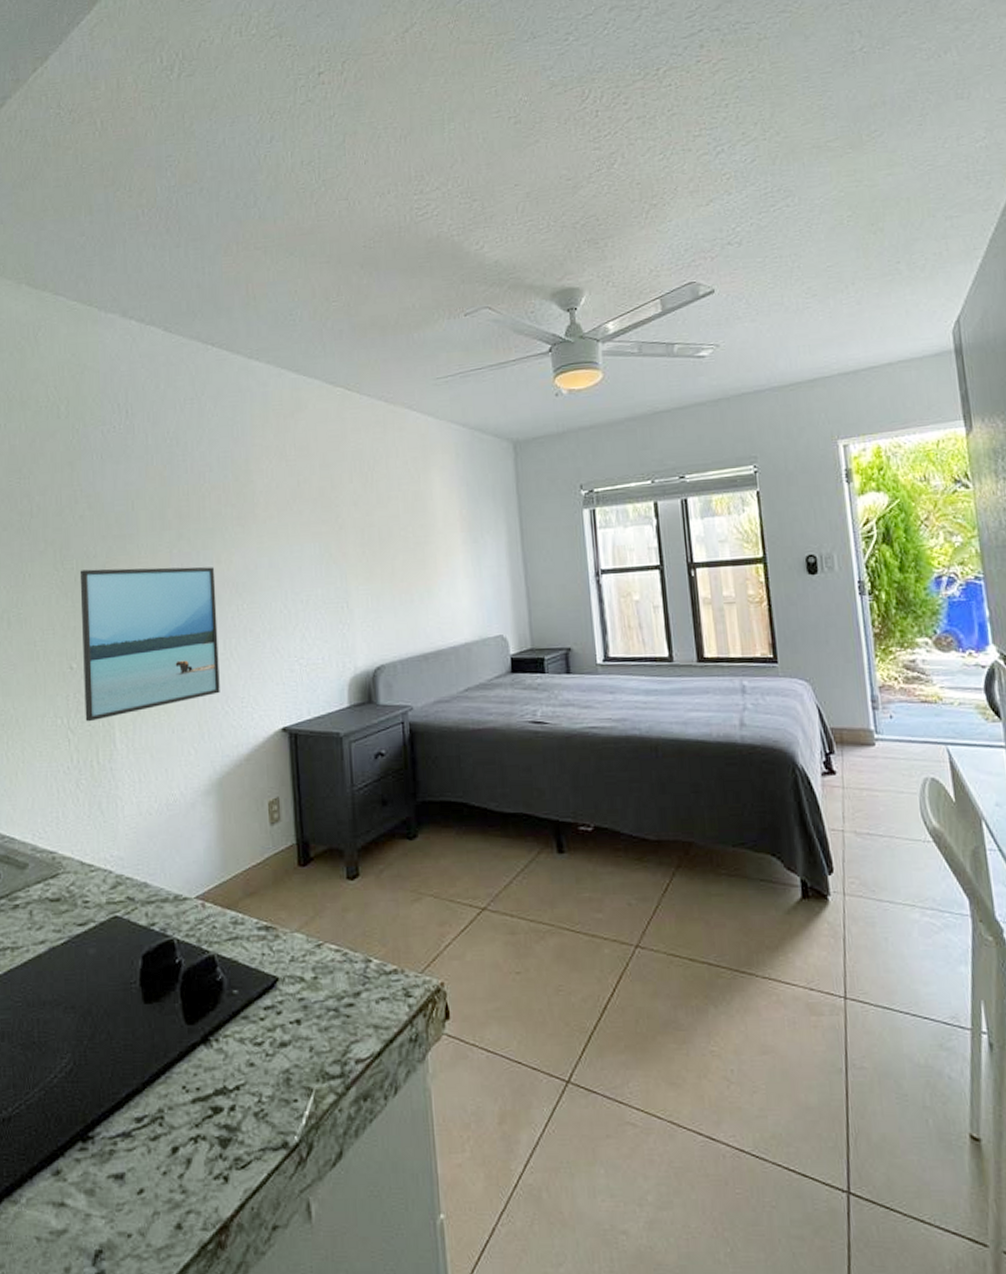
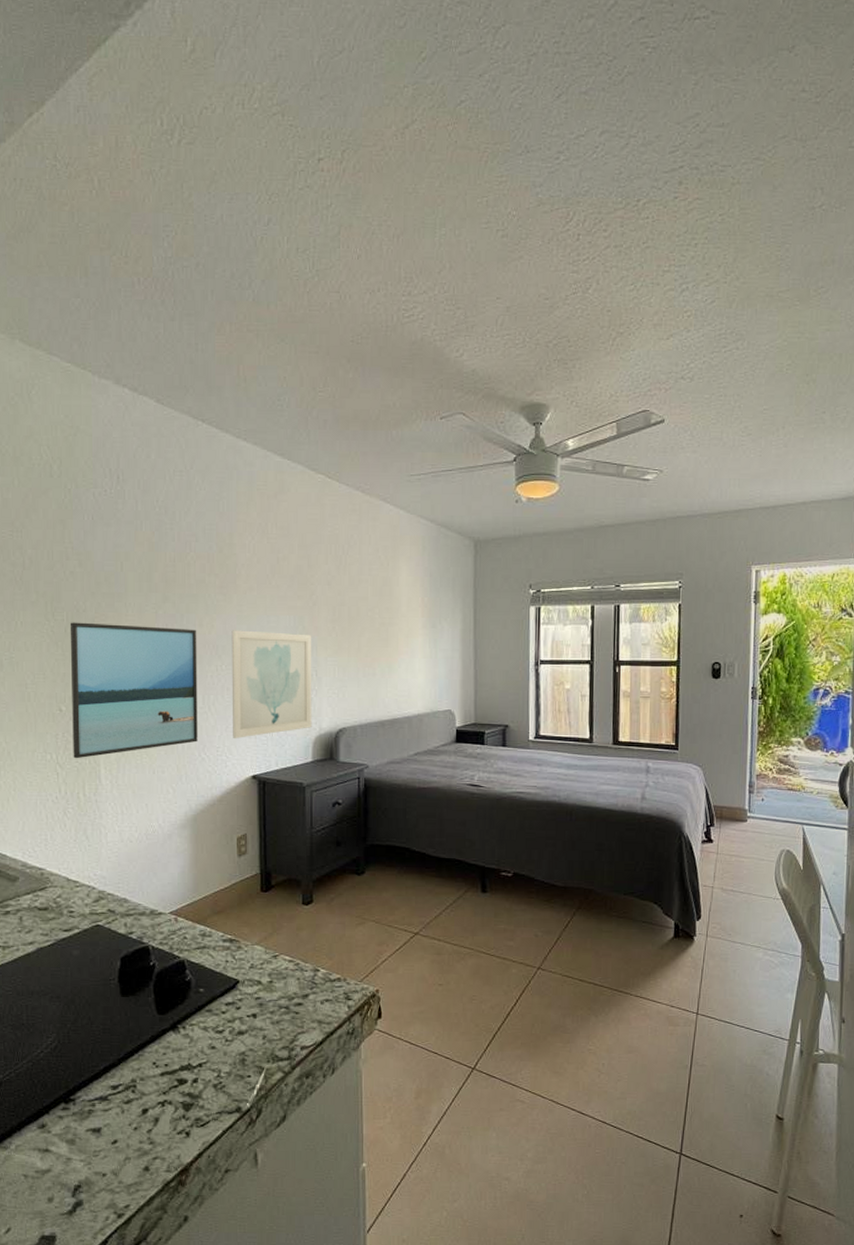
wall art: none [252,562,346,686] -> present [231,630,312,738]

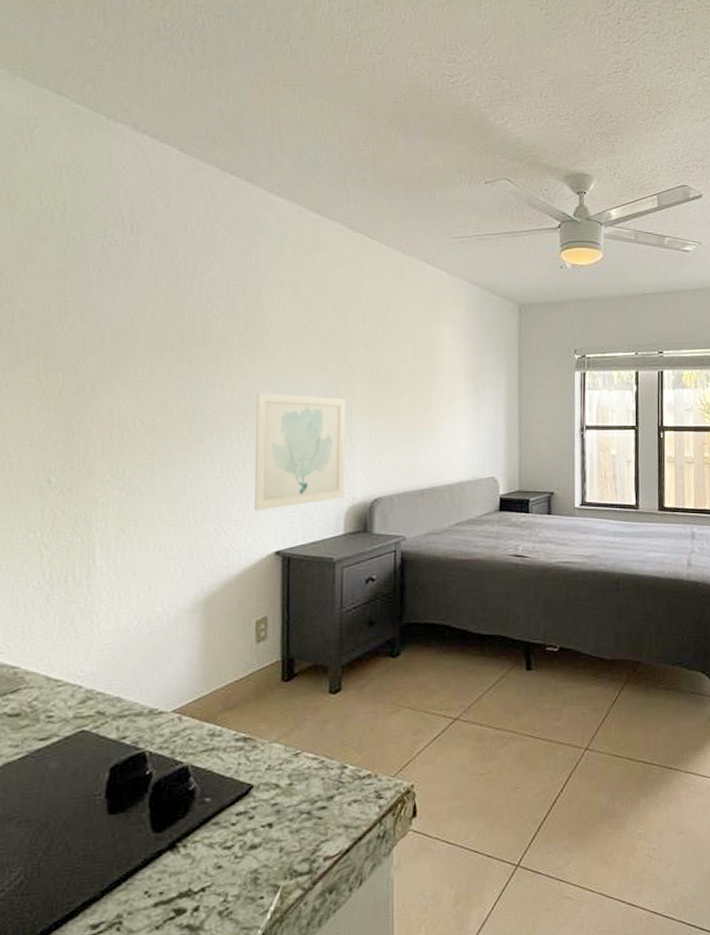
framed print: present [70,622,198,759] -> none [62,383,217,537]

